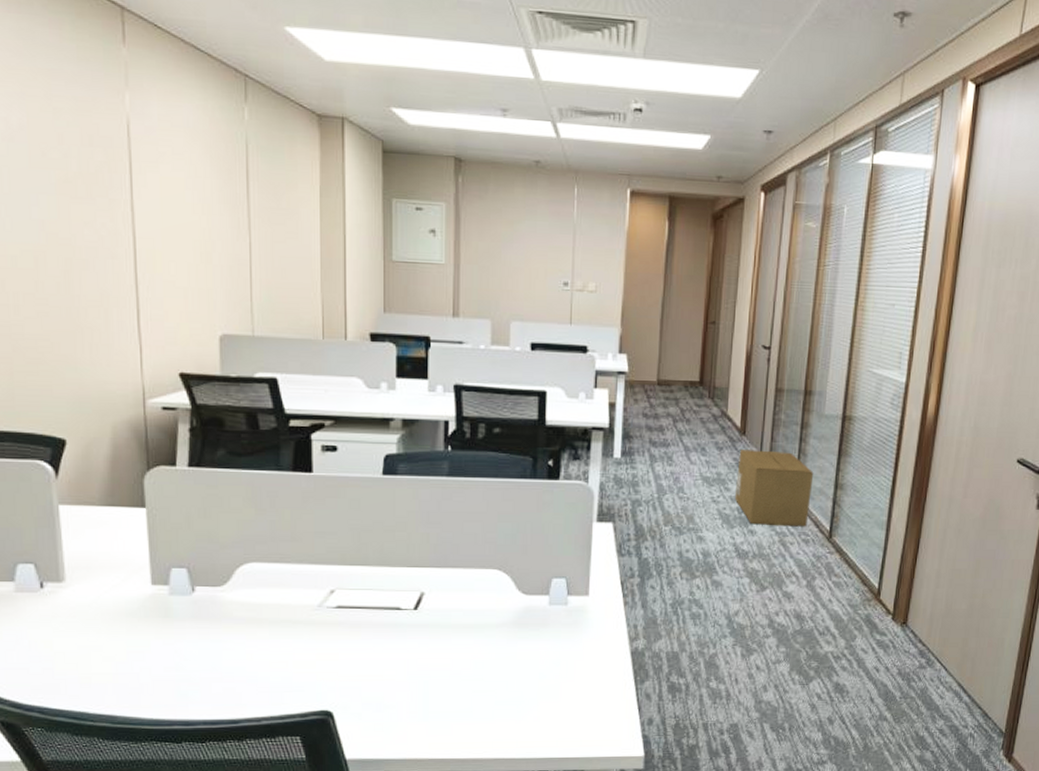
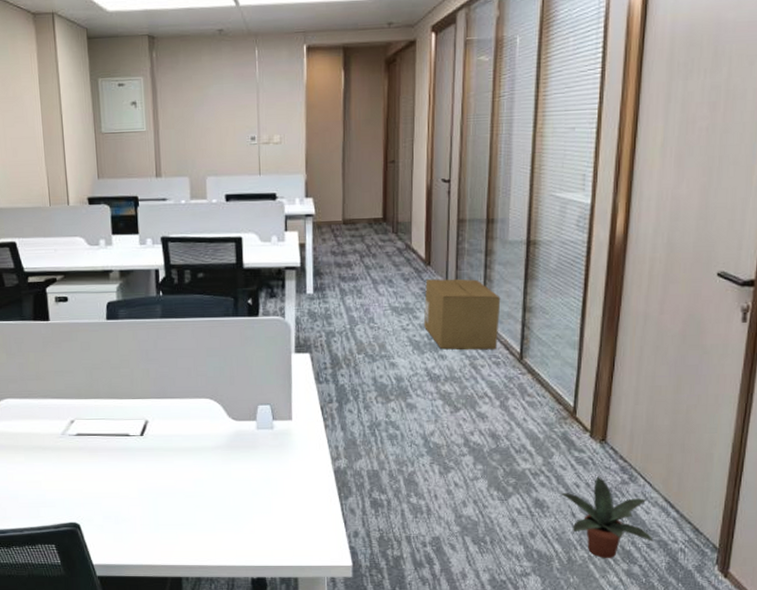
potted plant: none [860,660,946,744] -> present [560,476,654,558]

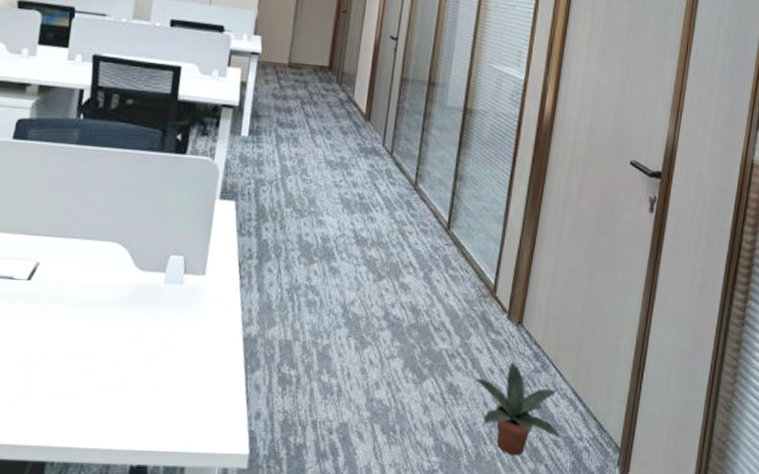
box: present [423,278,501,350] -> none [356,135,435,217]

